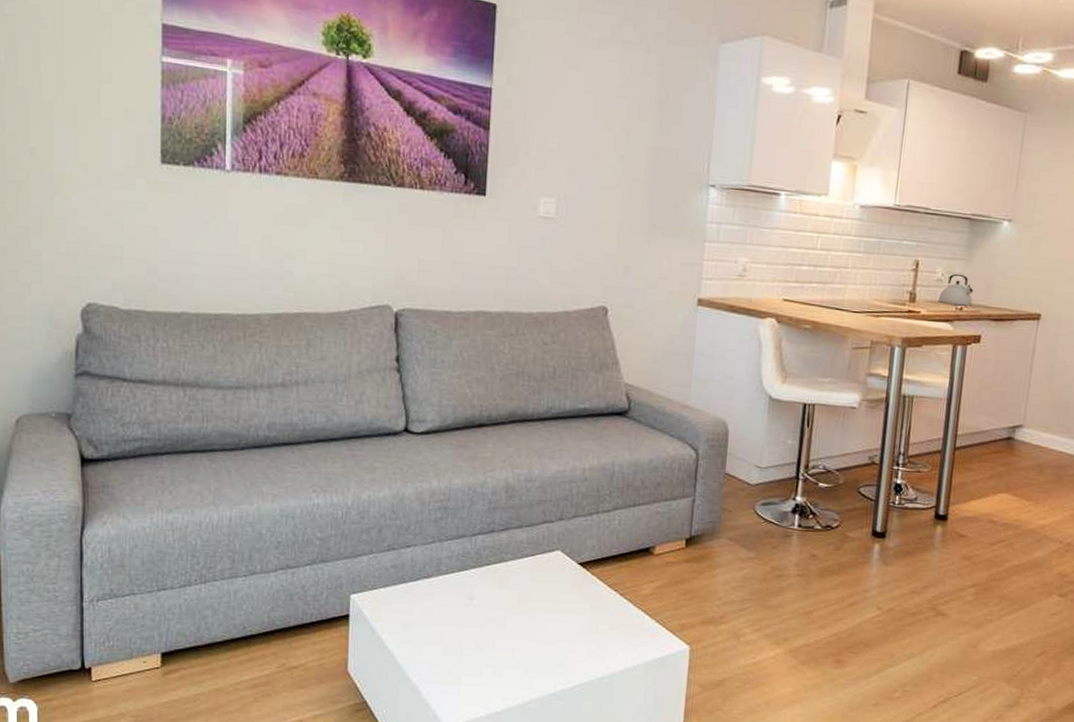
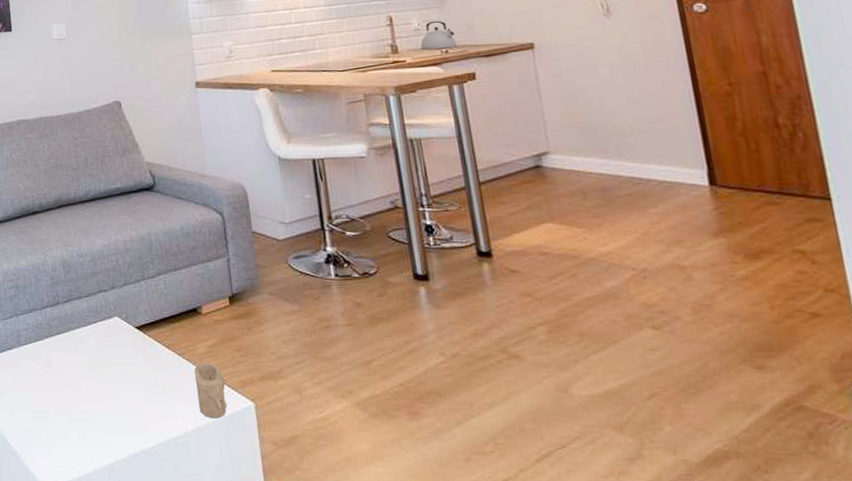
candle: none [631,604,665,660] -> present [194,363,228,418]

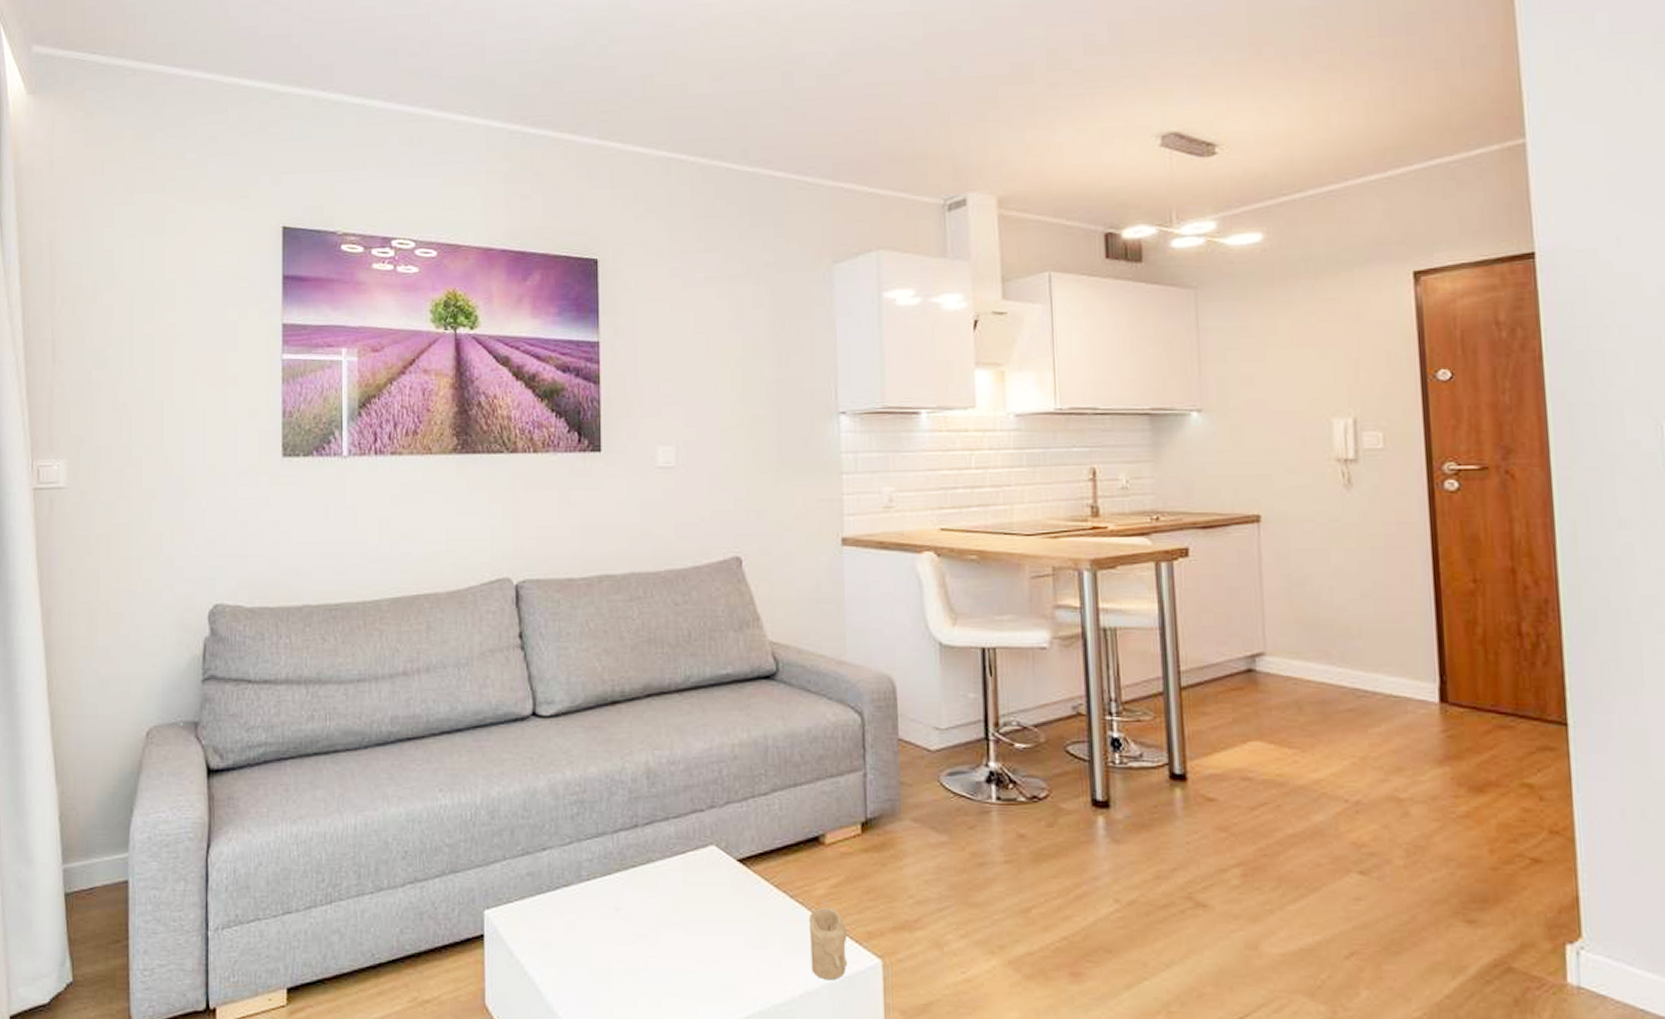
kettle: present [420,20,458,50] -> none [1127,478,1171,515]

